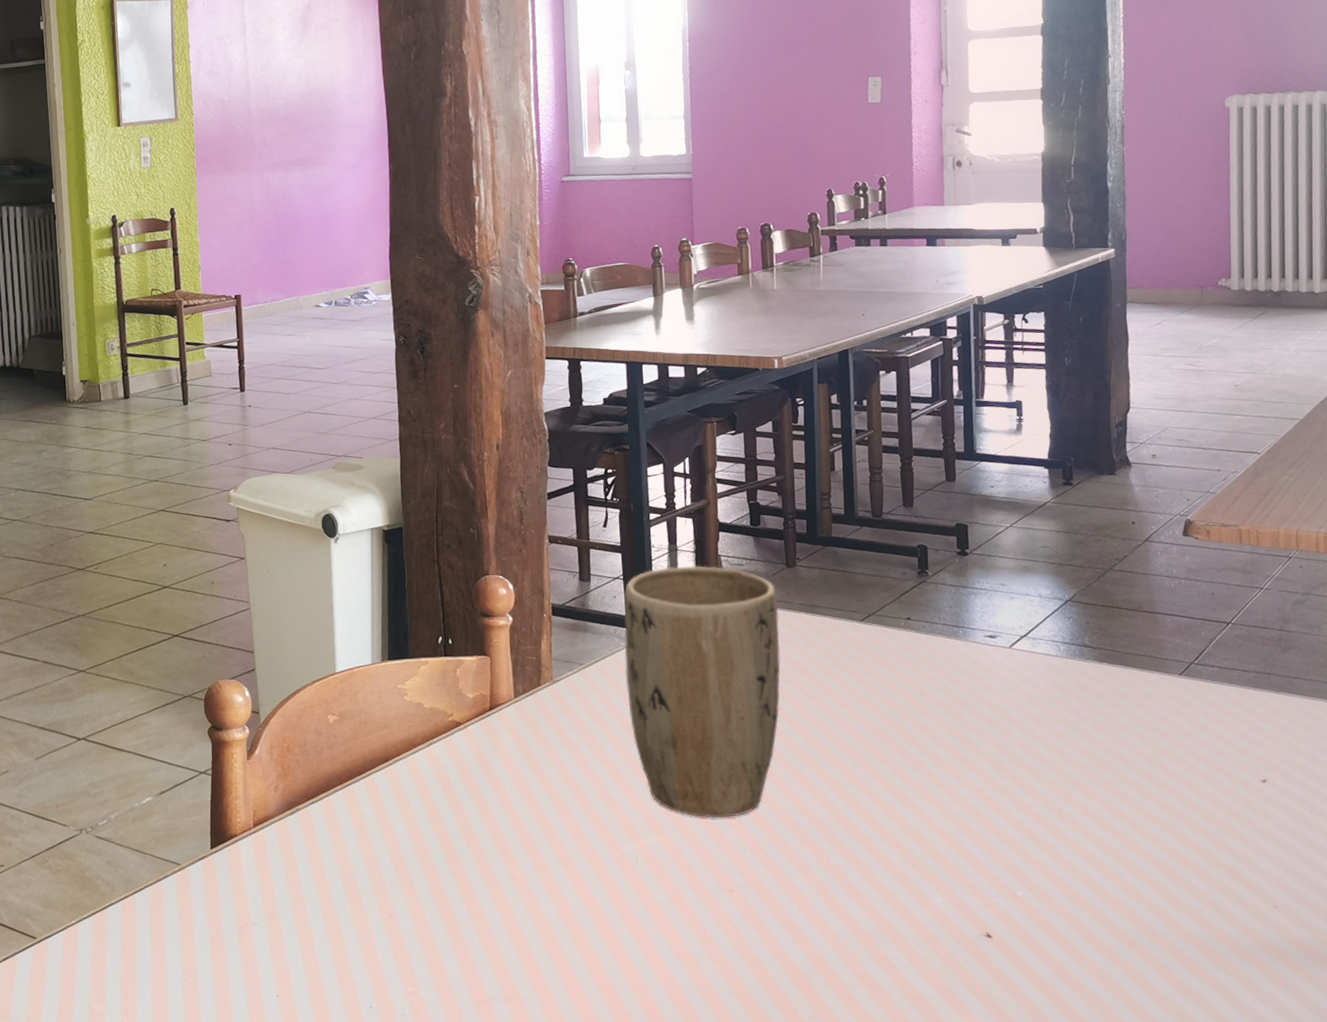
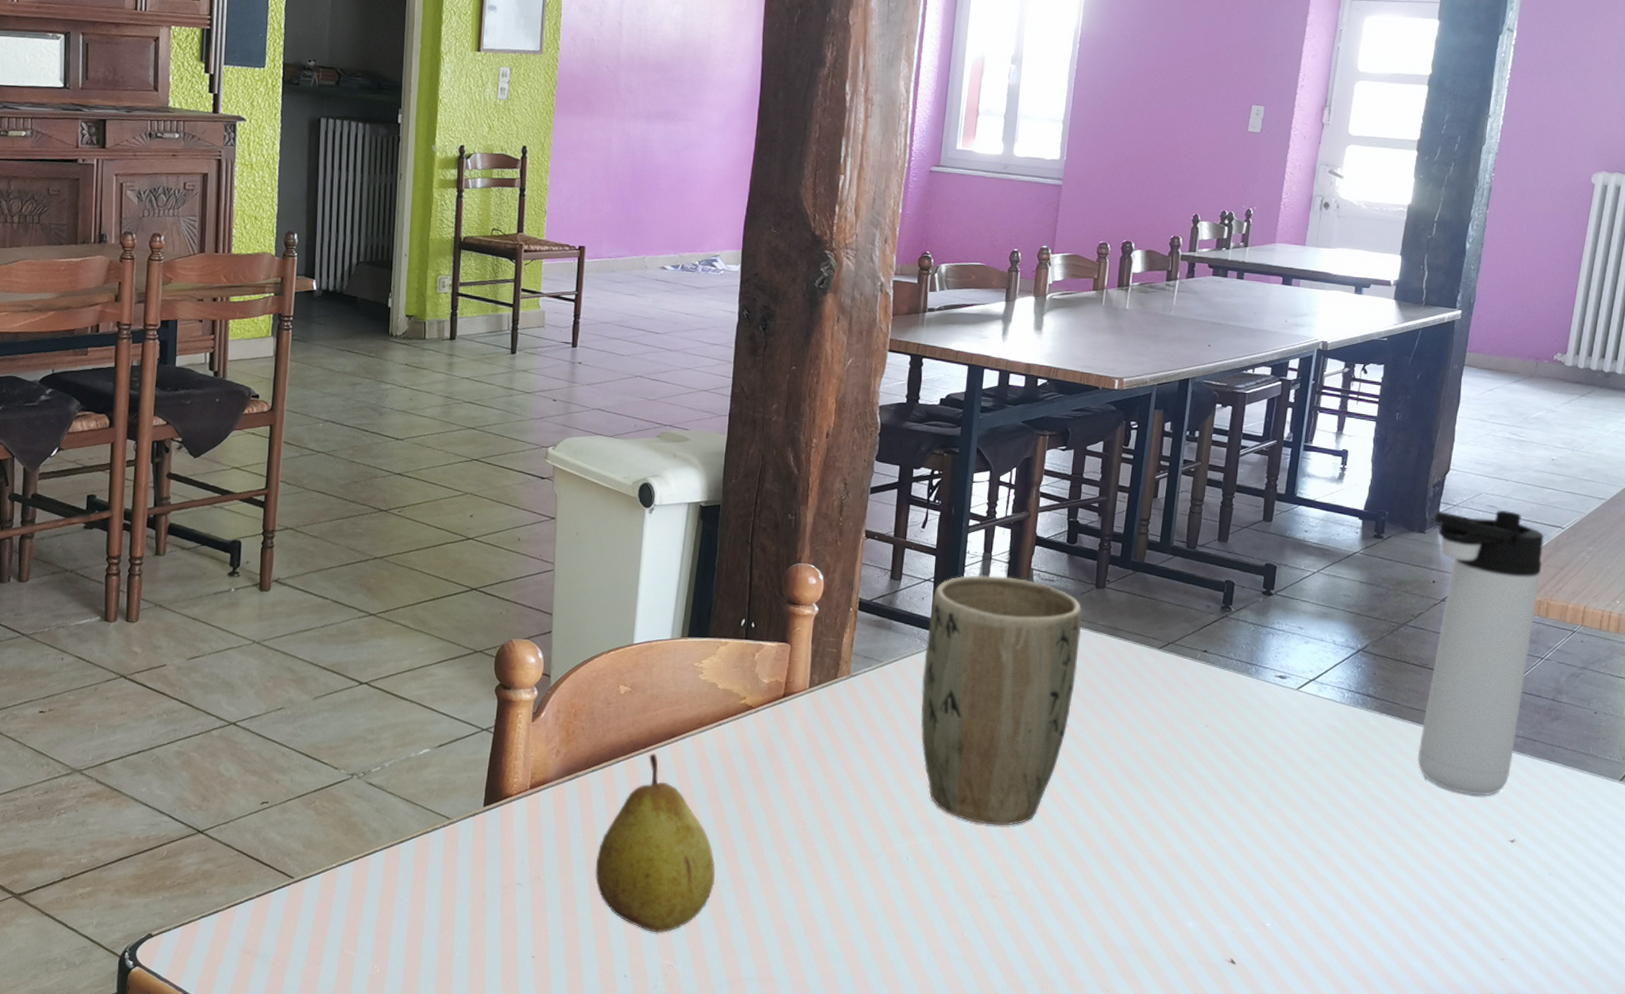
fruit: none [327,779,448,960] -> present [595,753,715,932]
thermos bottle: none [1122,442,1249,737] -> present [1418,509,1544,796]

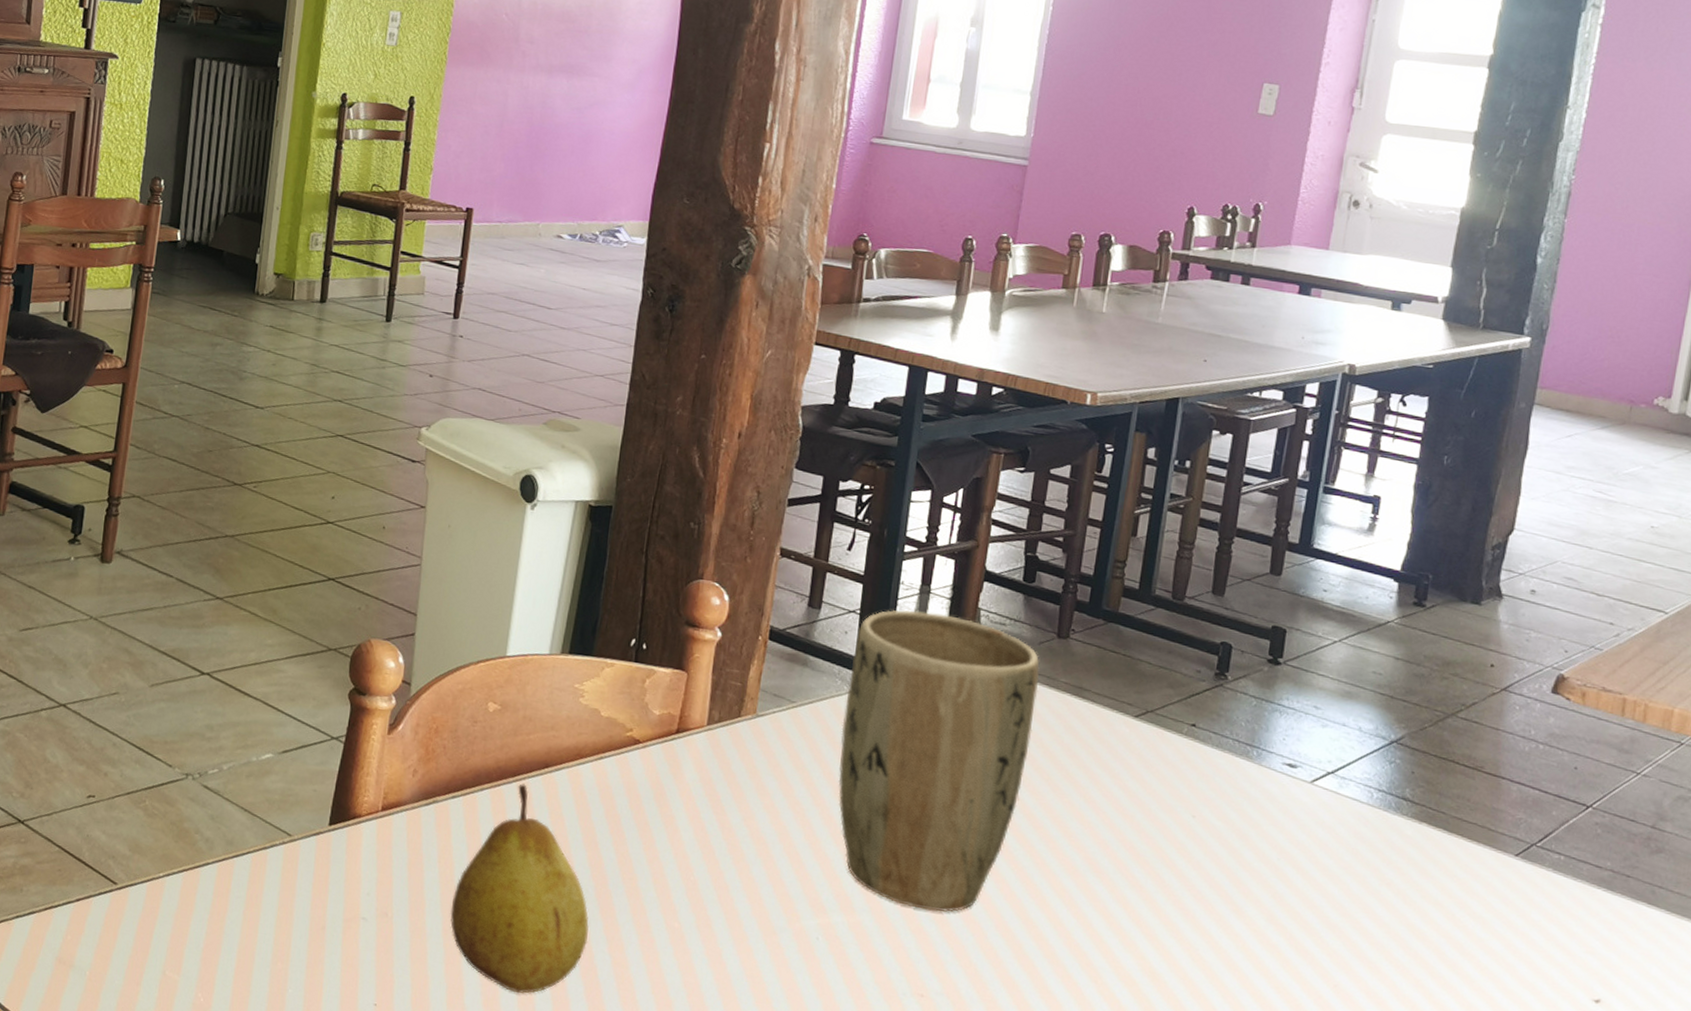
thermos bottle: present [1418,509,1544,796] -> none [1469,579,1641,940]

